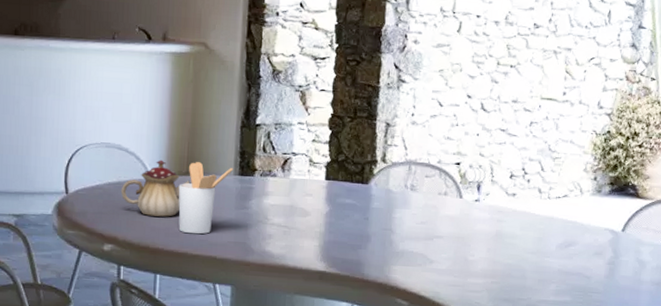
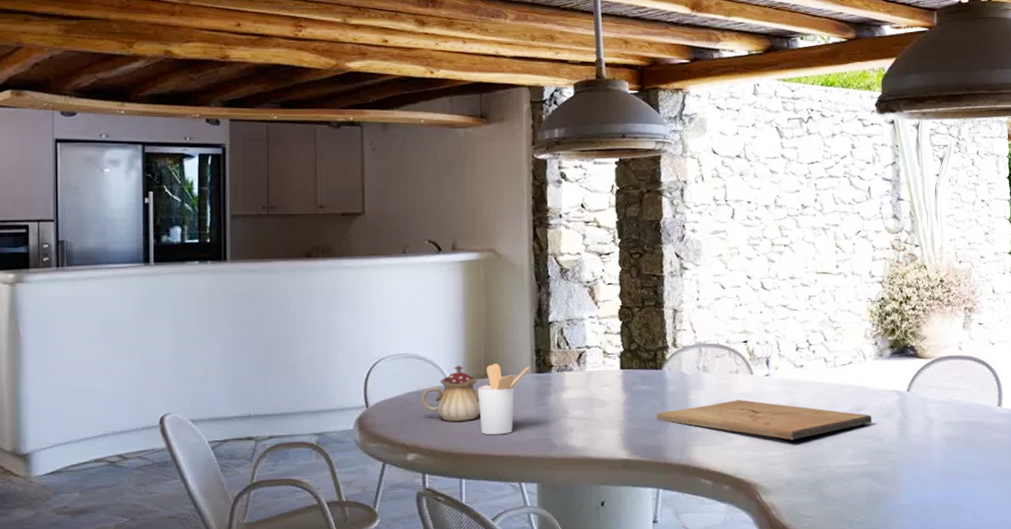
cutting board: none [358,222,582,270] -> present [656,400,872,441]

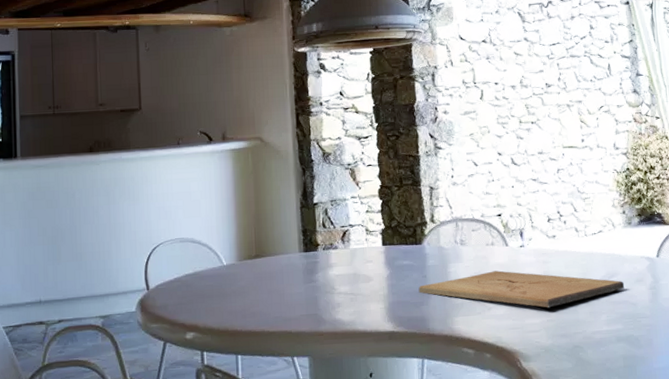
teapot: present [421,365,489,421] -> none [197,247,261,301]
utensil holder: present [477,364,530,435] -> none [250,245,298,313]

